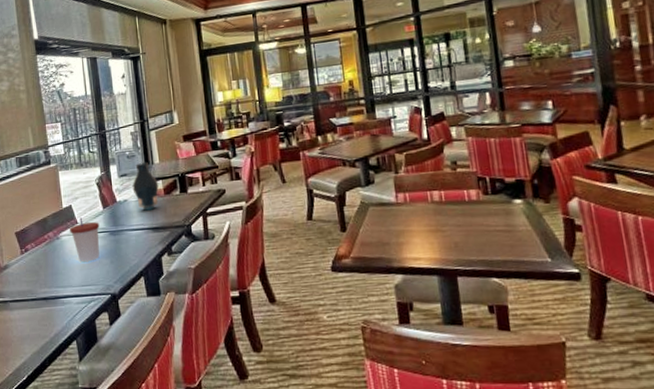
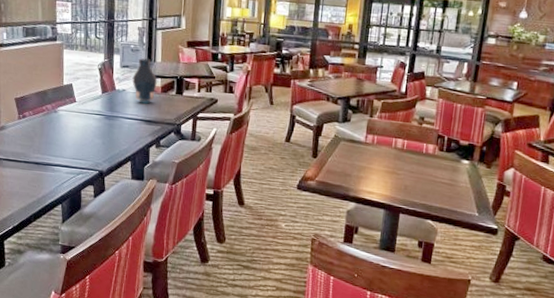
cup: present [70,217,100,263] -> none [68,97,97,139]

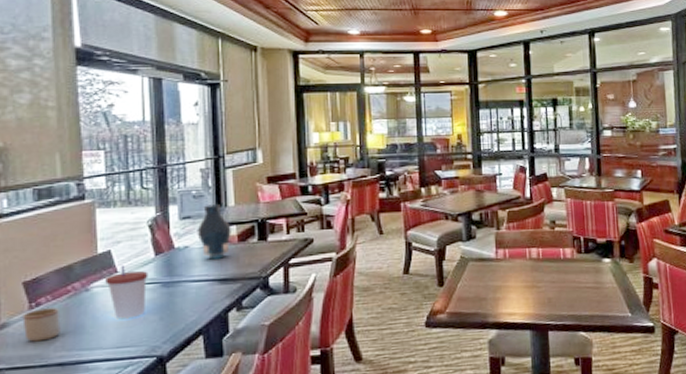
mug: none [14,120,38,144] -> present [22,308,61,342]
cup: none [68,97,97,139] -> present [105,265,148,320]

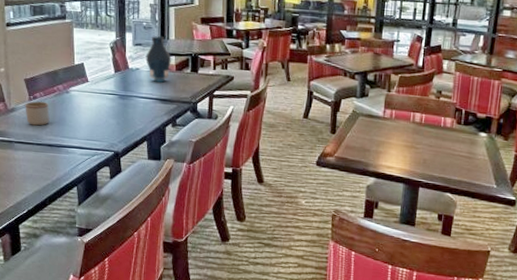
cup: present [105,265,148,320] -> none [80,76,110,120]

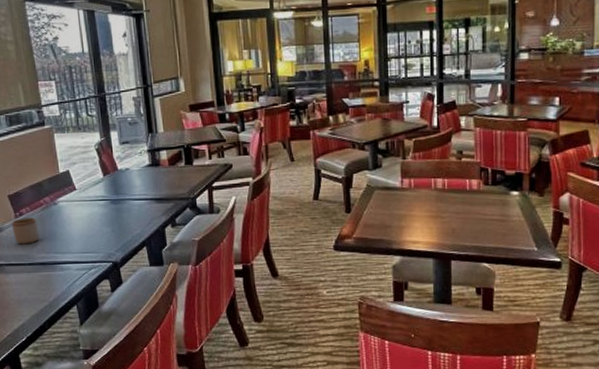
vase: present [145,36,171,83] -> none [134,131,163,181]

